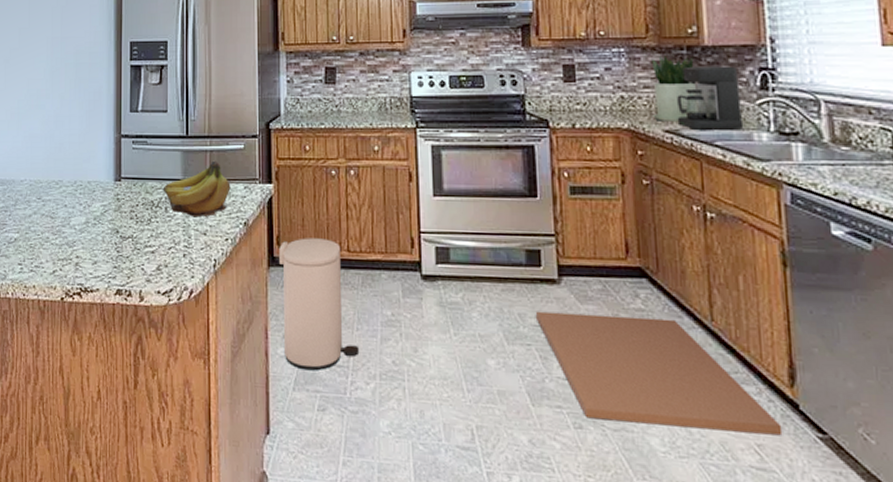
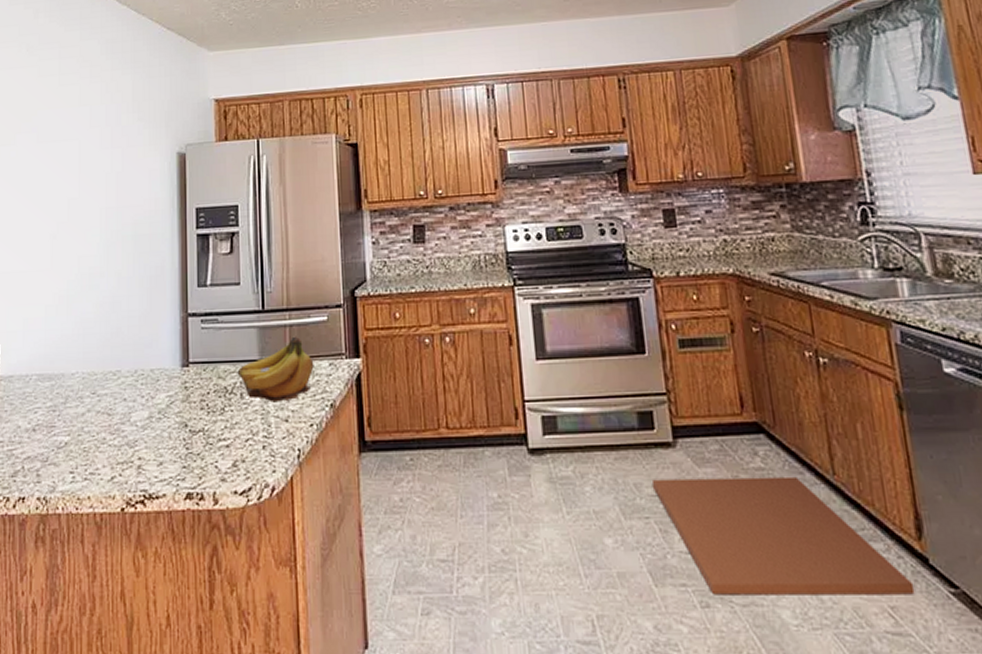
pedal bin: present [279,238,360,371] -> none [371,416,465,569]
planter: present [651,55,698,122] -> none [751,194,800,264]
coffee maker: present [677,66,744,130] -> none [780,202,849,271]

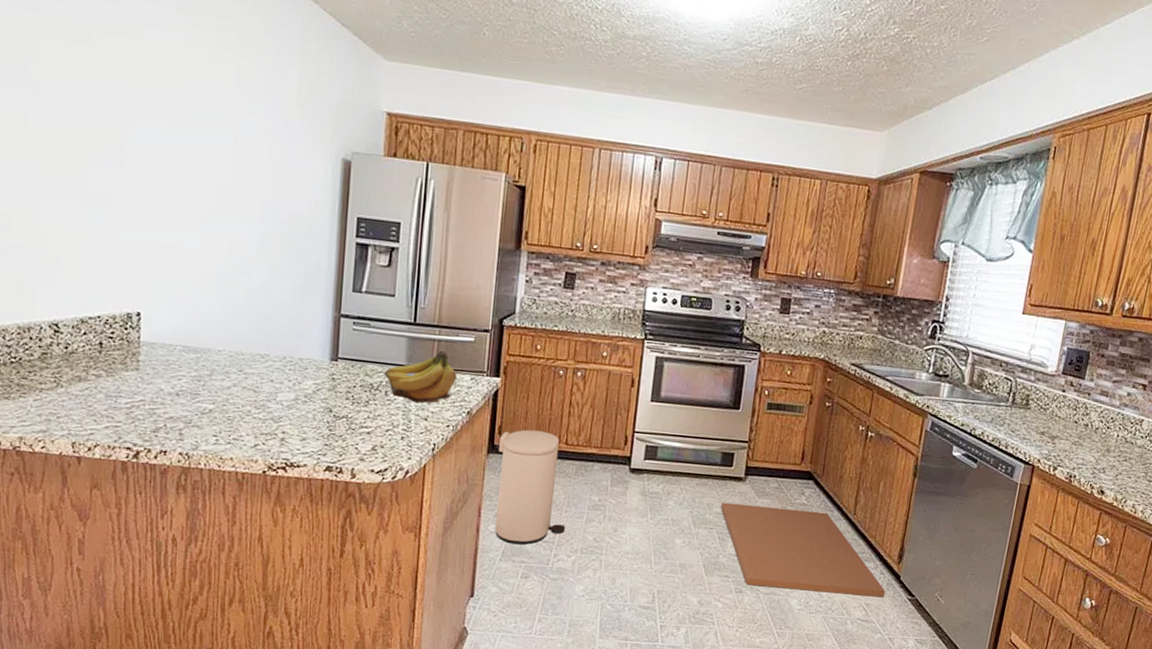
pedal bin: none [371,416,465,569] -> present [495,429,566,545]

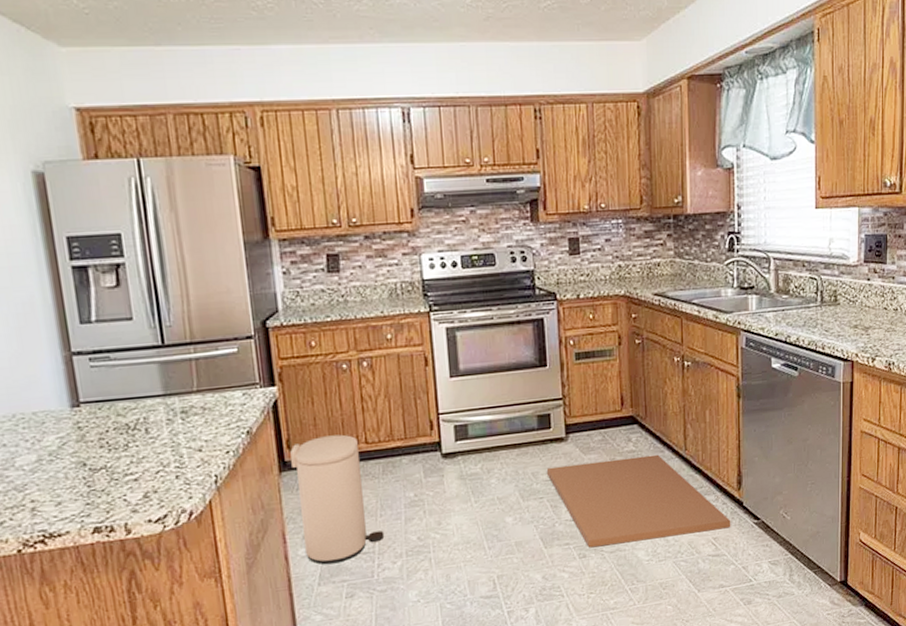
fruit: present [384,350,457,404] -> none [139,369,227,435]

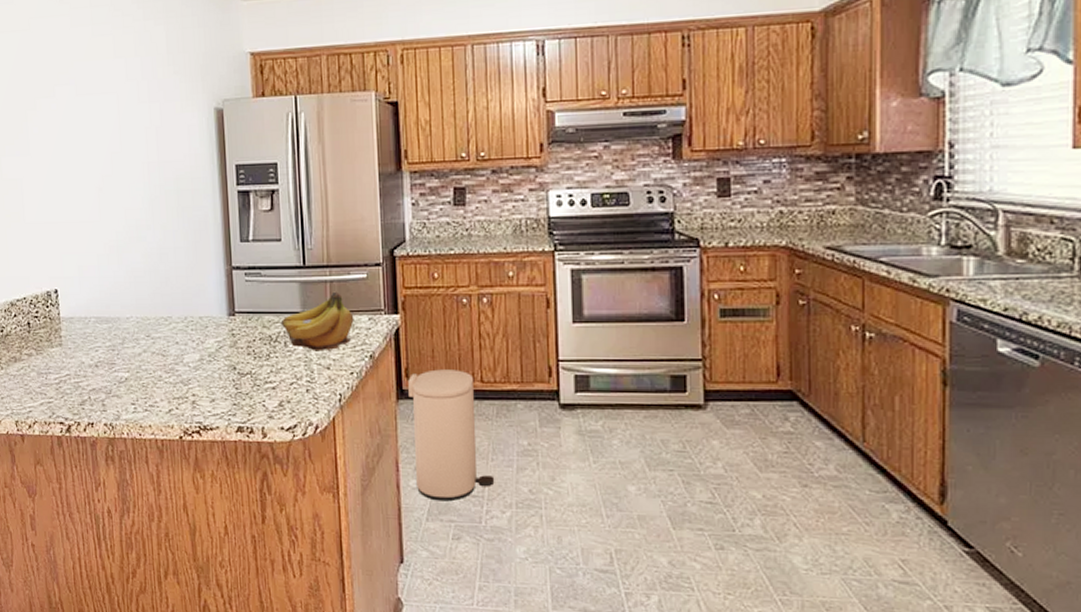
fruit: none [139,369,227,435] -> present [280,291,354,352]
door mat: present [547,454,731,548] -> none [680,437,928,551]

